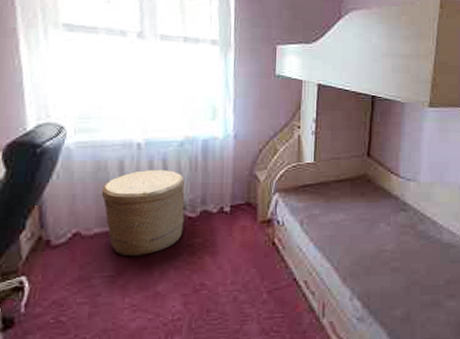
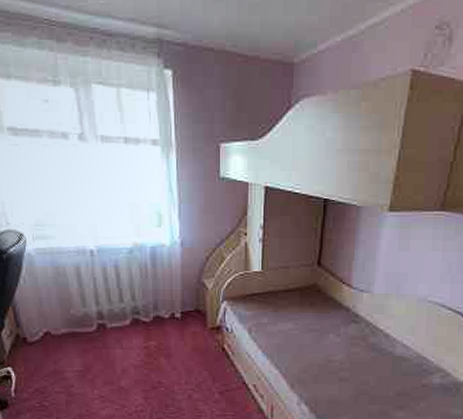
basket: present [101,170,185,257] -> none [63,276,140,355]

